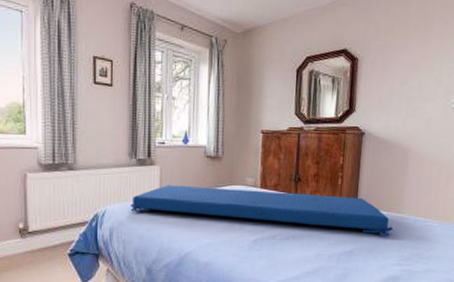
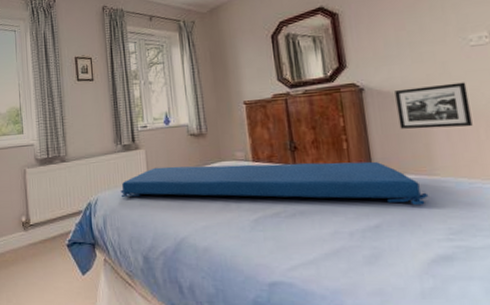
picture frame: none [385,137,441,176] -> present [395,82,473,129]

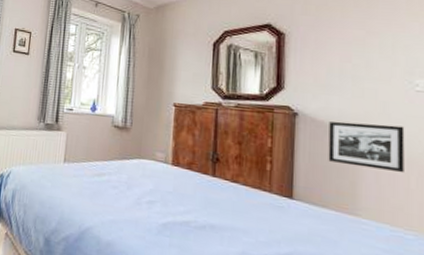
seat cushion: present [120,161,429,206] -> none [34,151,346,244]

